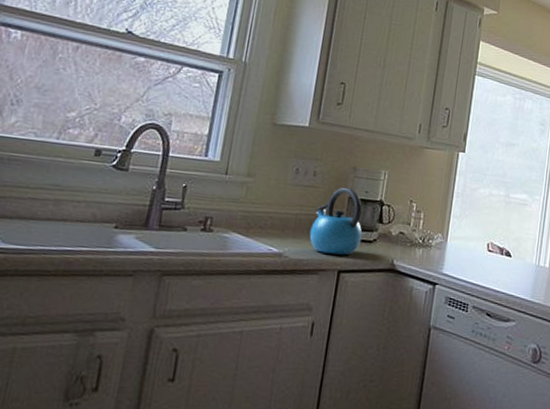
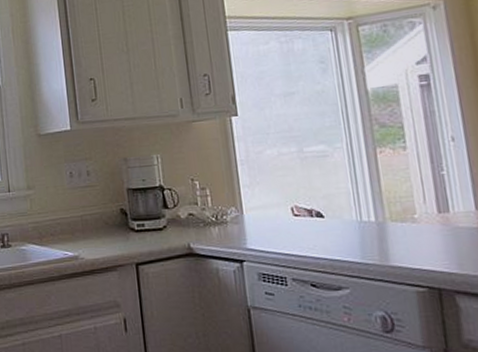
kettle: present [309,187,363,255] -> none [97,179,151,249]

